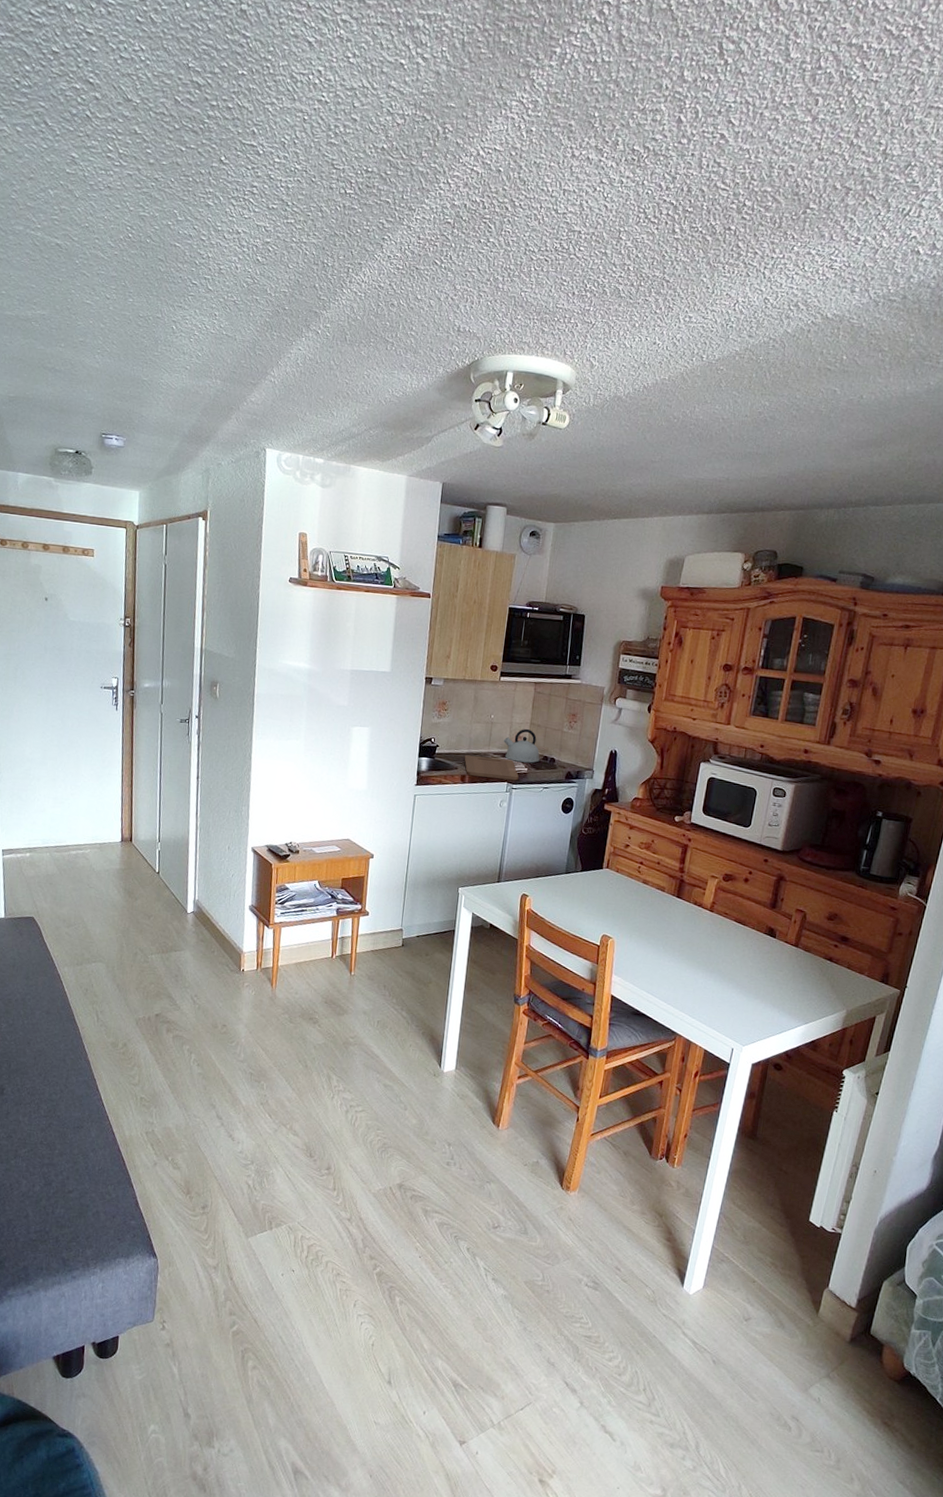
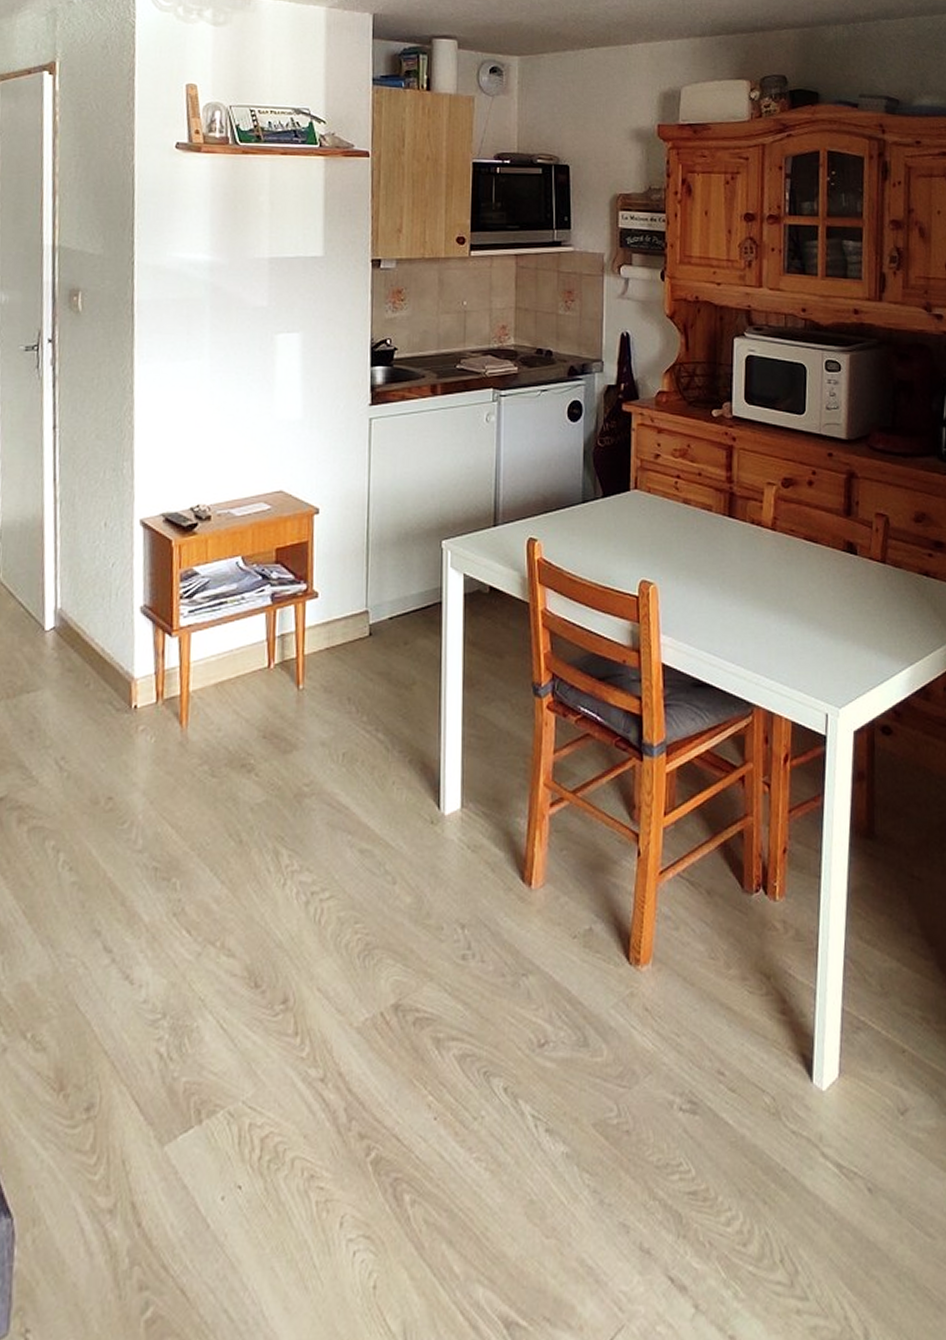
cutting board: present [464,755,519,781] -> none [432,357,507,385]
kettle: present [504,729,540,763] -> none [483,316,532,360]

